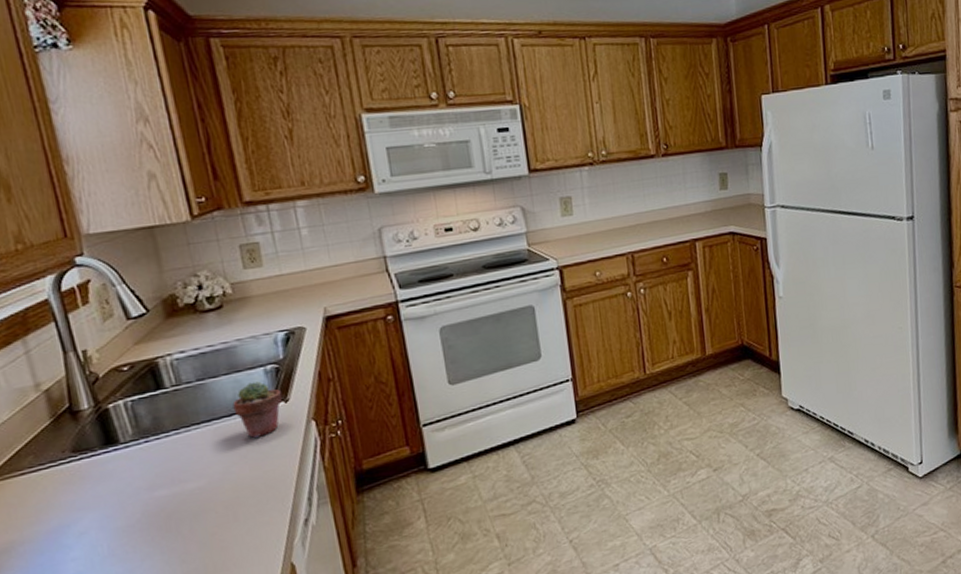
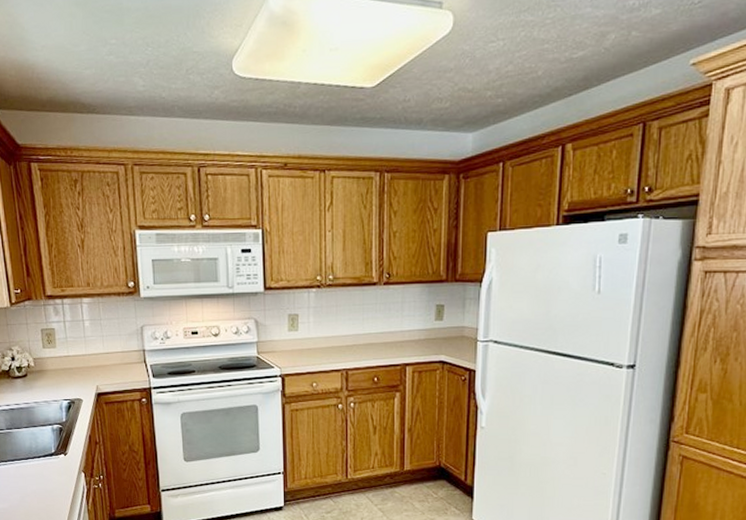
potted succulent: present [232,381,283,438] -> none [29,436,63,478]

